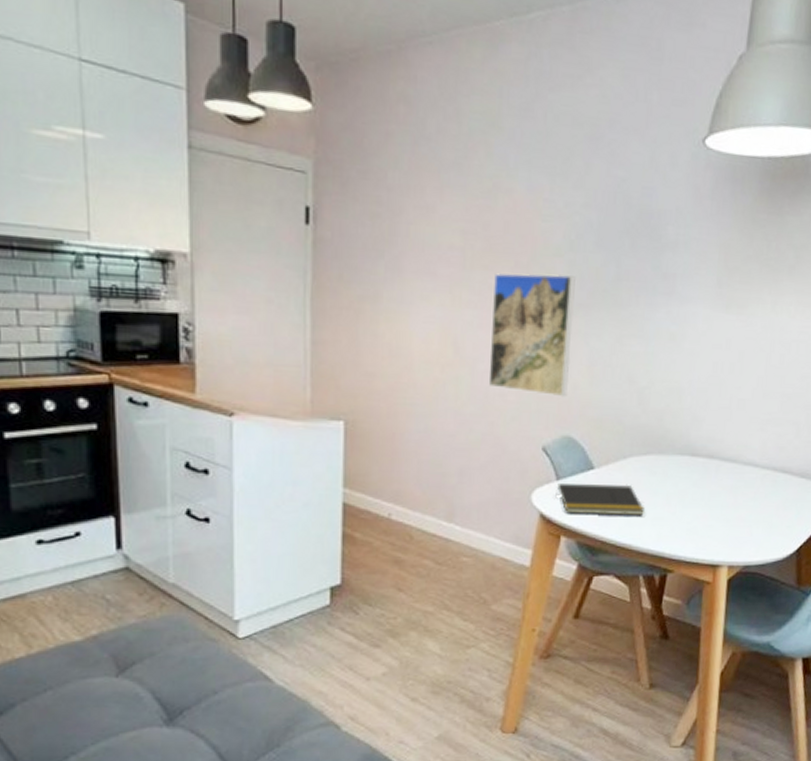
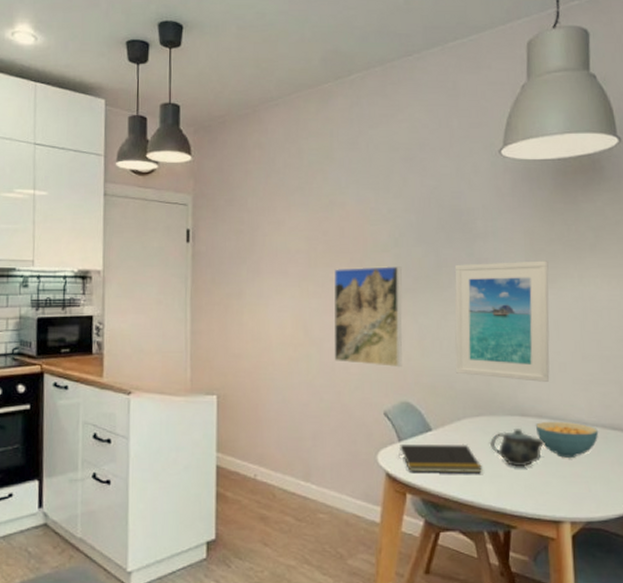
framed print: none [626,278,742,420] -> present [454,261,550,382]
teapot: none [654,469,714,510] -> present [489,429,546,467]
cereal bowl: none [705,462,769,501] -> present [535,421,599,458]

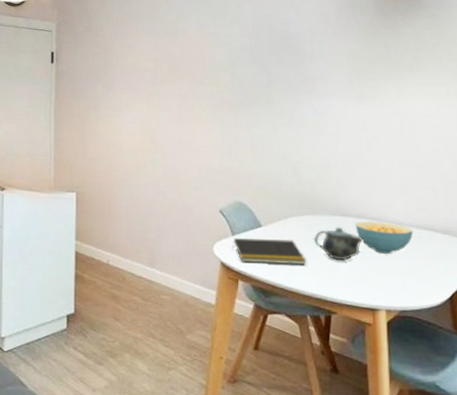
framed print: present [333,265,403,368] -> none [176,83,237,172]
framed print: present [454,261,550,382] -> none [283,79,370,186]

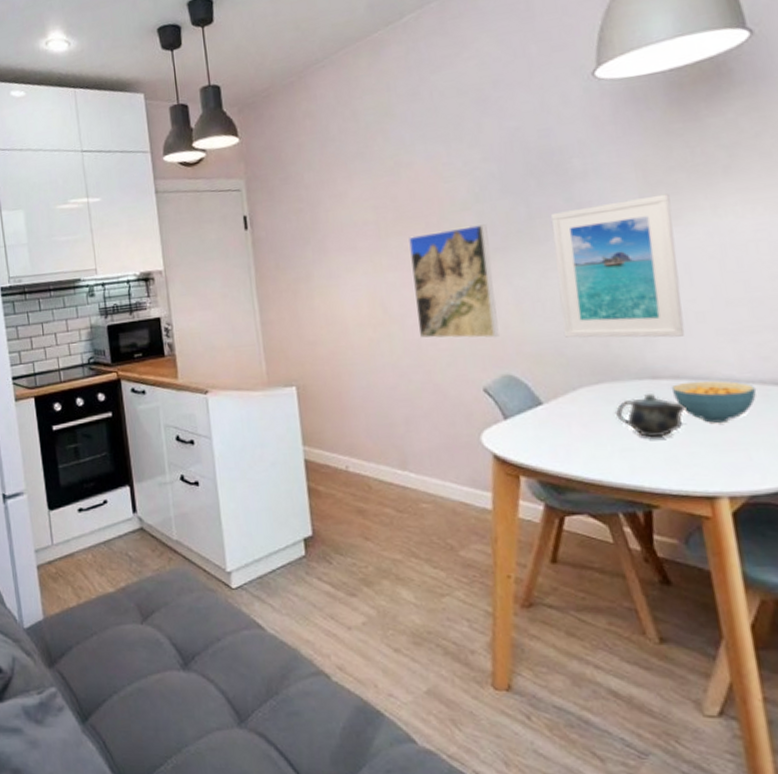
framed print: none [176,83,237,172] -> present [409,224,499,339]
notepad: present [232,237,306,265] -> none [505,416,609,452]
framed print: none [283,79,370,186] -> present [550,193,685,338]

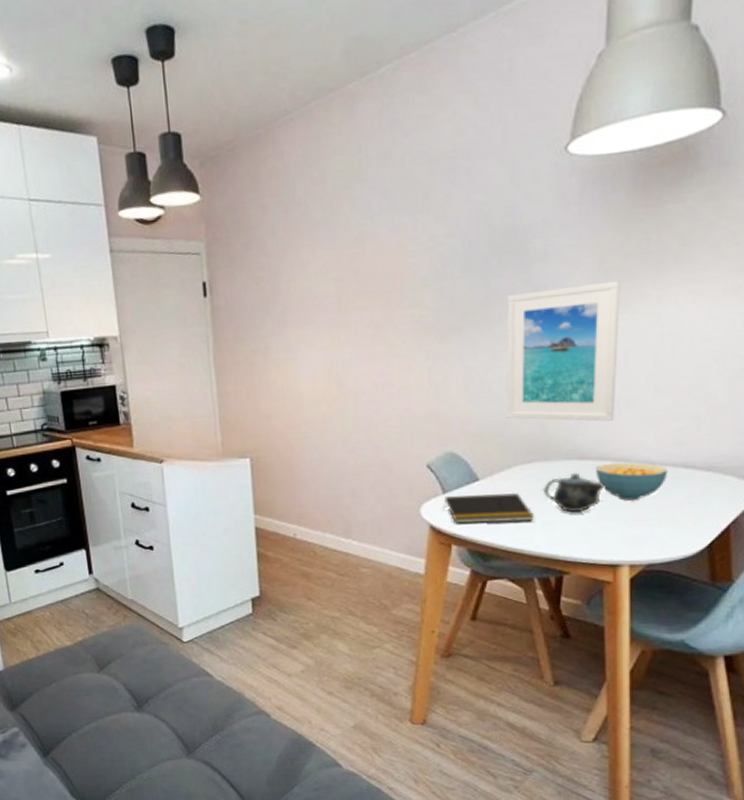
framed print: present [409,224,499,339] -> none [368,302,447,417]
notepad: none [505,416,609,452] -> present [443,492,534,524]

